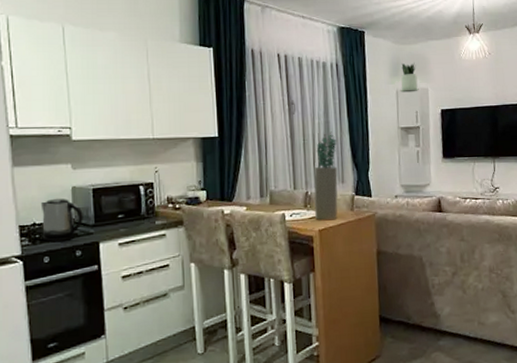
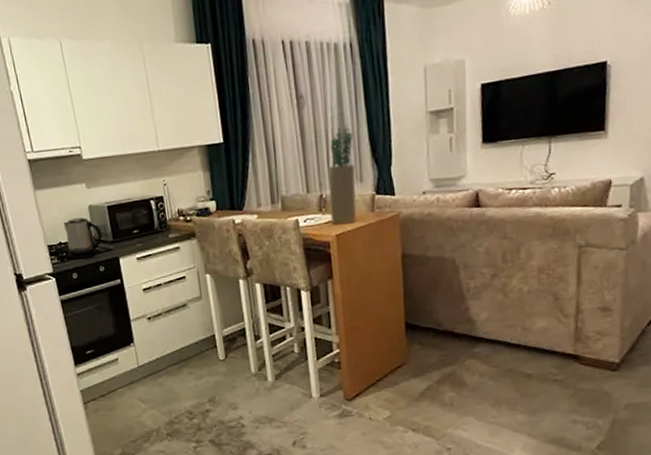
planter: present [400,62,419,93] -> none [428,28,453,69]

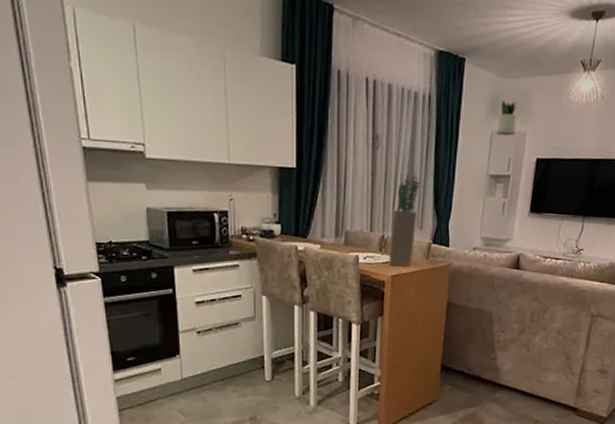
kettle: present [63,217,103,260] -> none [116,218,158,263]
planter: none [428,28,453,69] -> present [495,100,518,136]

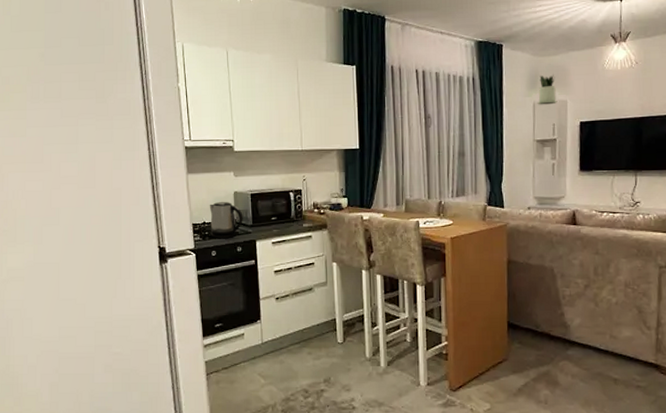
kettle: none [116,218,158,263] -> present [209,201,243,239]
vase: present [388,172,420,267] -> none [447,144,472,229]

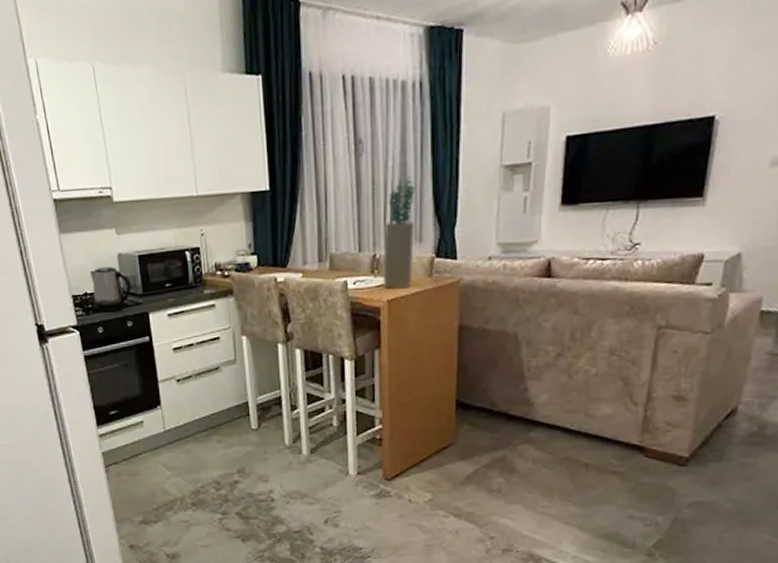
vase: none [447,144,472,229] -> present [382,176,415,290]
planter: present [537,74,558,105] -> none [508,69,537,116]

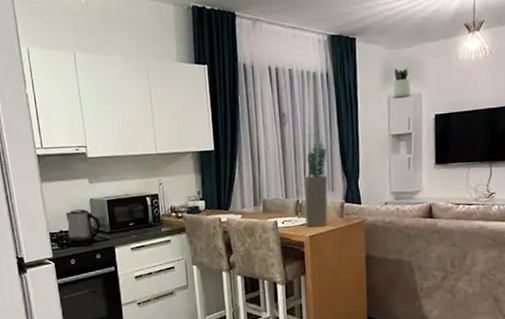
planter: none [508,69,537,116] -> present [392,67,412,99]

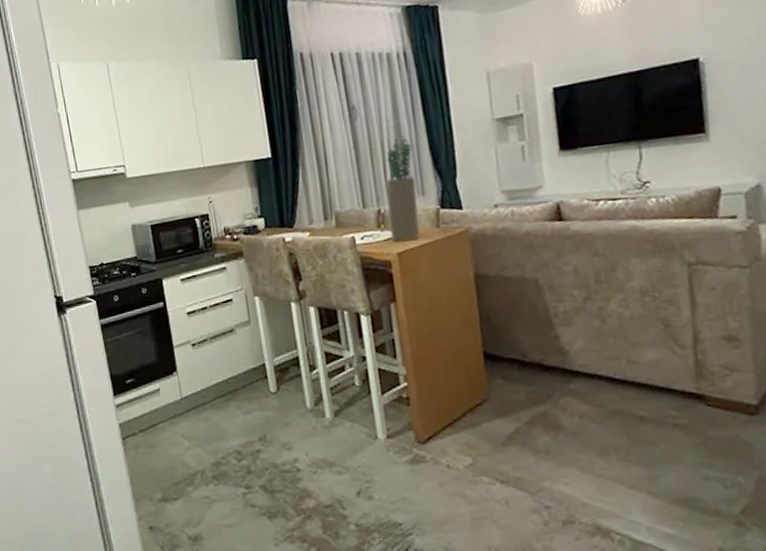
kettle: present [65,208,101,247] -> none [105,236,145,282]
planter: present [392,67,412,99] -> none [491,32,520,75]

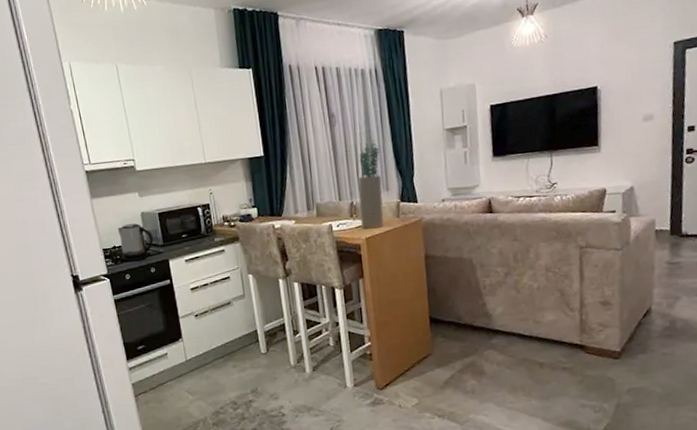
kettle: none [105,236,145,282] -> present [117,223,154,262]

